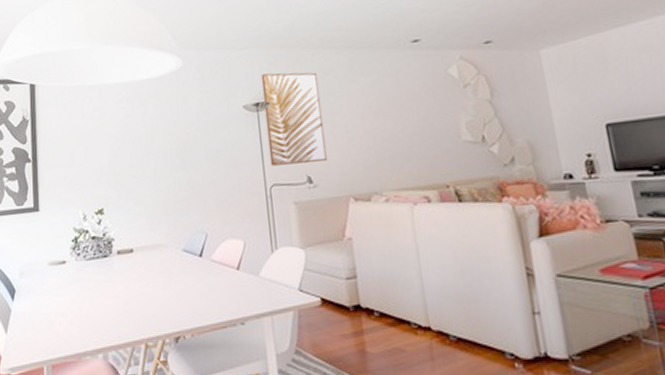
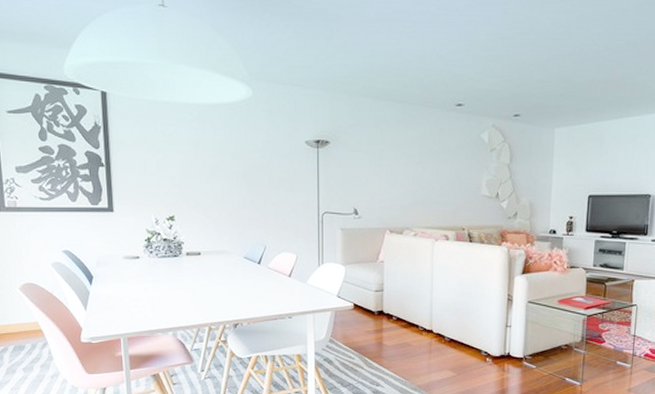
wall art: present [261,72,327,166] -> none [324,115,372,198]

